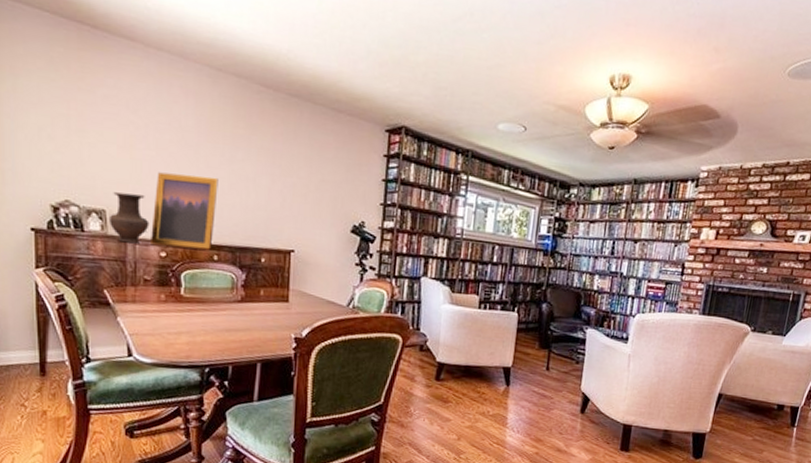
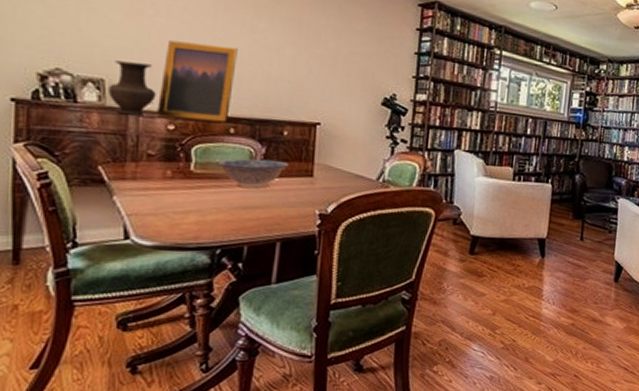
decorative bowl: none [202,284,268,312] -> present [216,158,290,188]

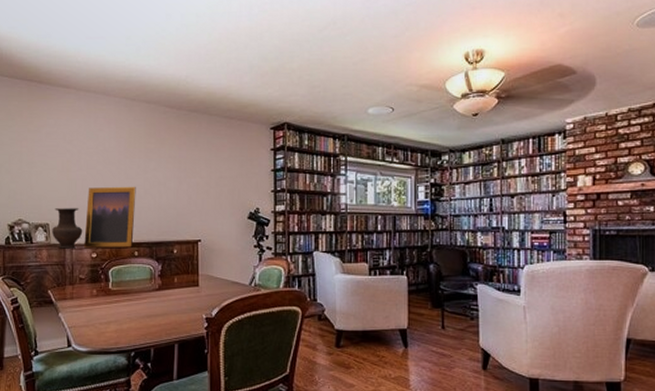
decorative bowl: present [216,158,290,188] -> none [126,274,180,299]

